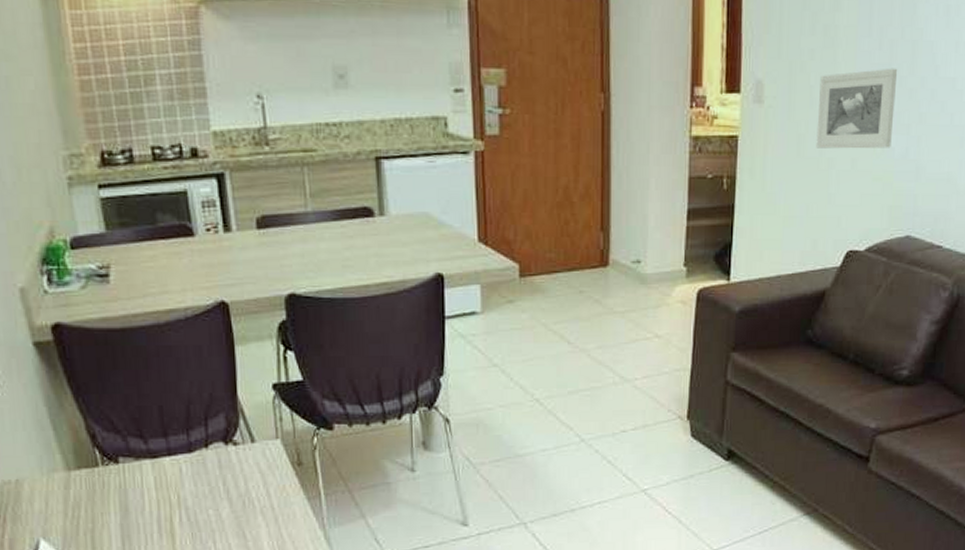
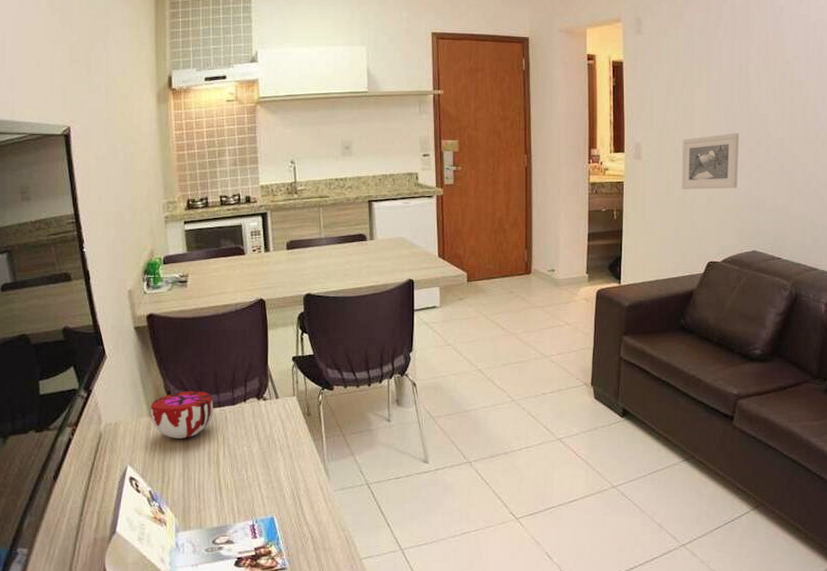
decorative bowl: none [67,432,162,501] -> present [150,390,214,439]

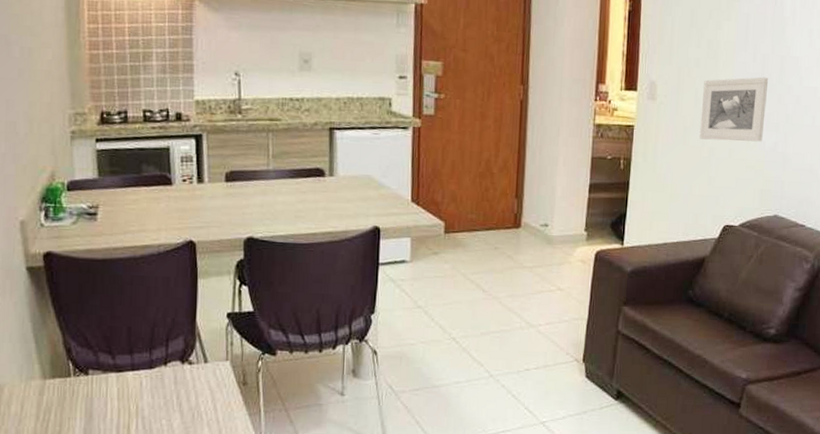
decorative bowl: present [150,390,214,439] -> none [44,349,126,407]

